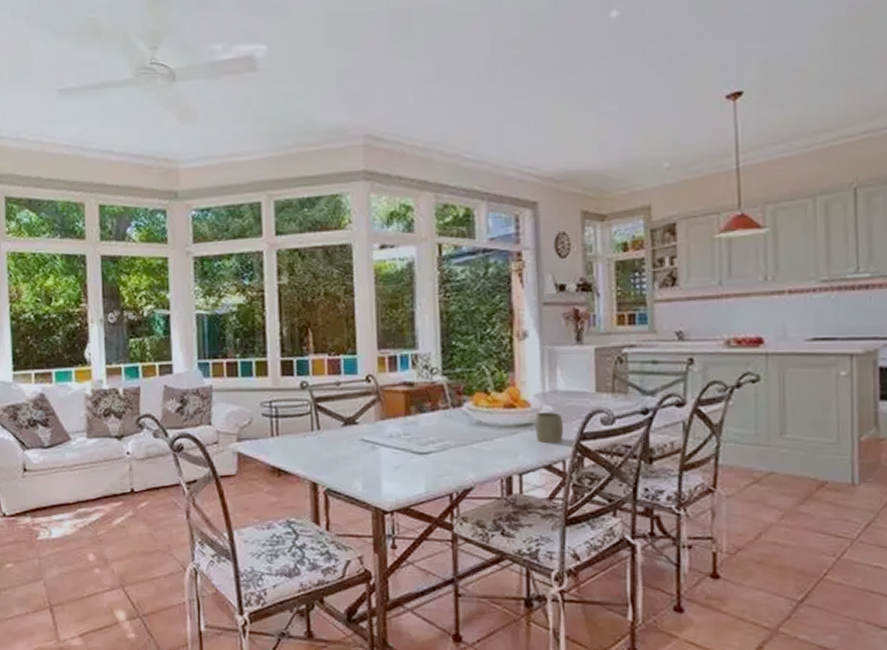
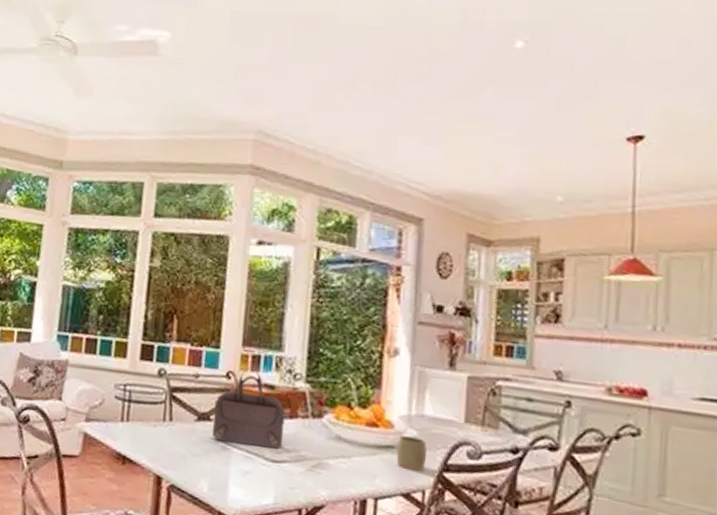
handbag: none [357,368,428,443] -> present [212,367,285,450]

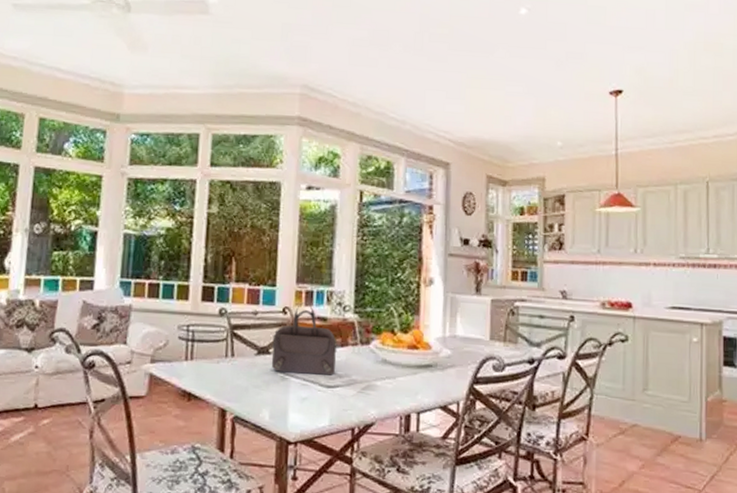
mug: present [396,435,427,471] -> none [434,355,459,385]

